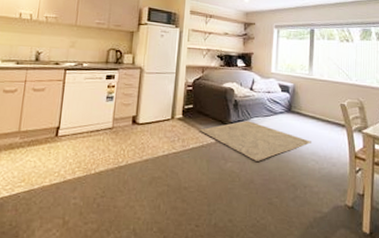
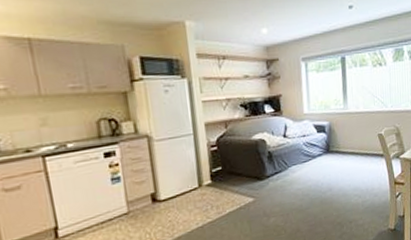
rug: present [199,120,311,161] -> none [233,170,353,210]

